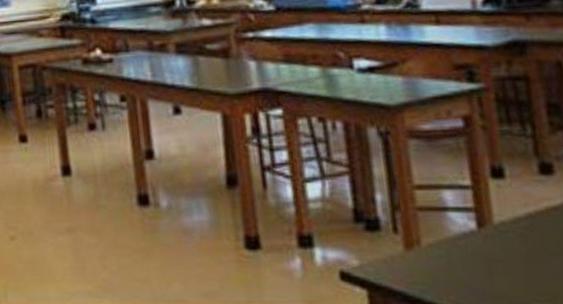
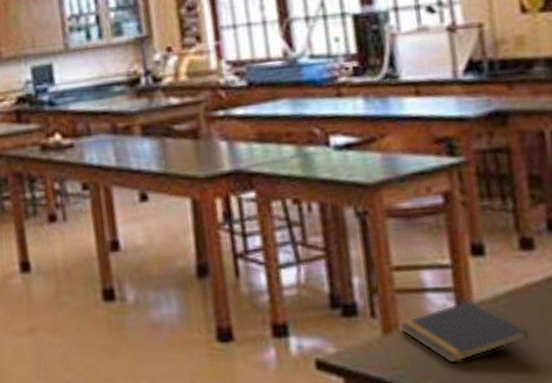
notepad: none [421,220,550,282] -> present [399,299,530,365]

